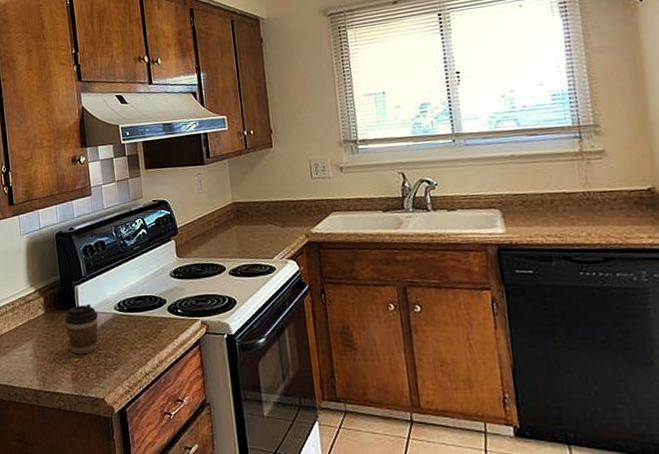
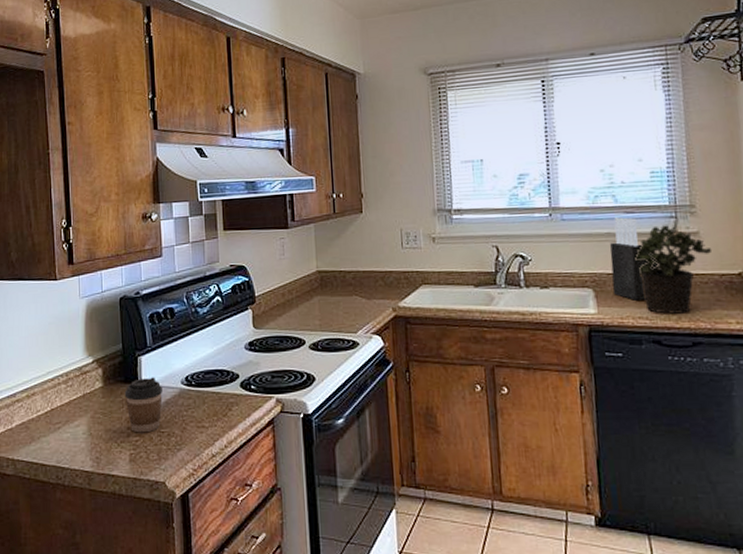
knife block: none [515,140,564,219] -> present [610,217,658,301]
potted plant: none [540,141,620,231] -> present [635,221,713,314]

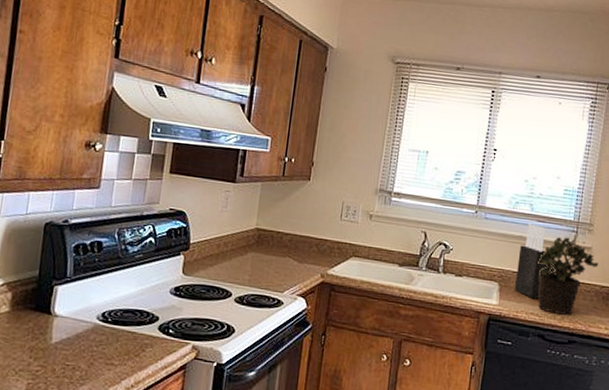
coffee cup: present [124,377,163,433] -> none [32,308,75,364]

